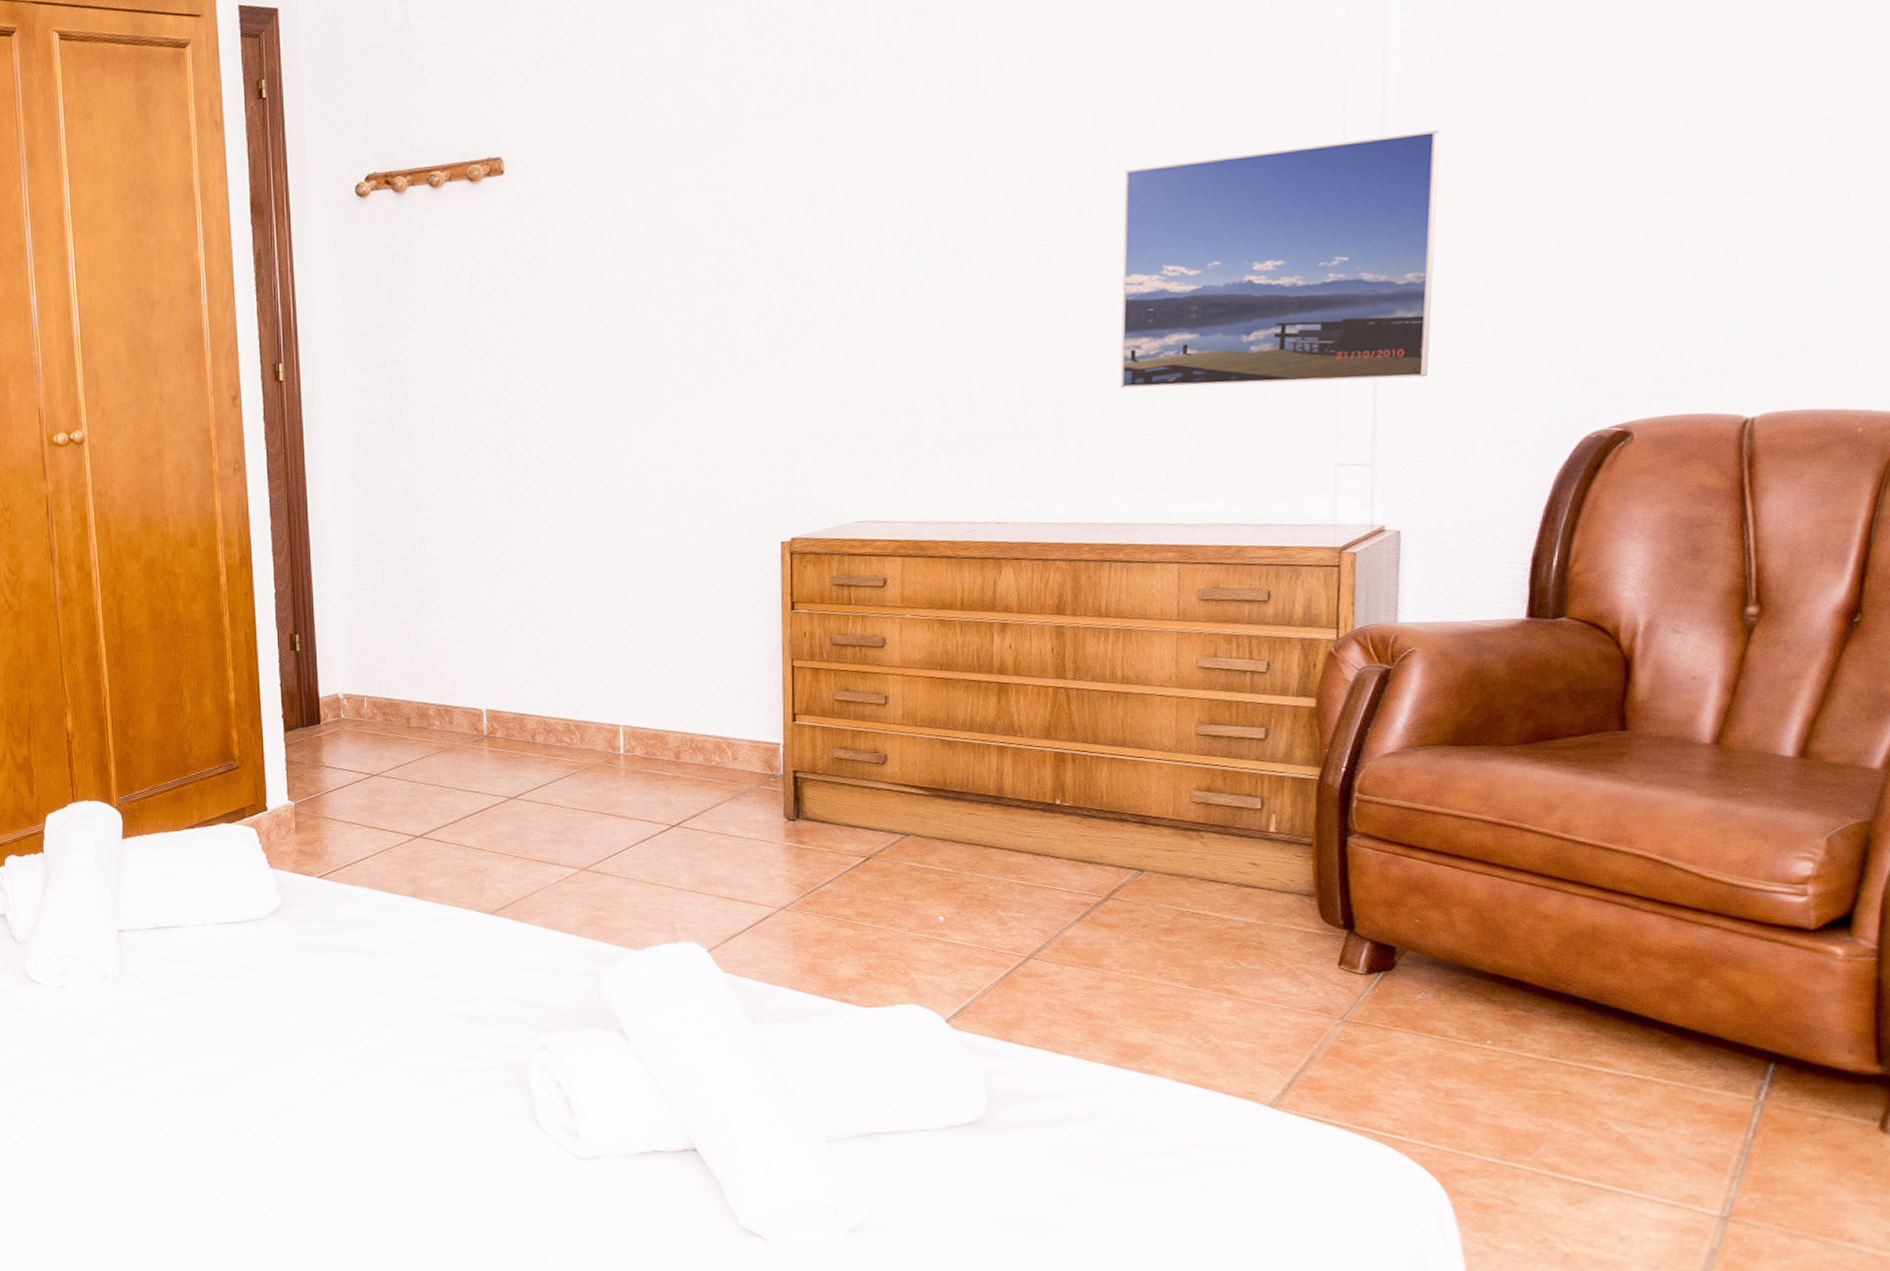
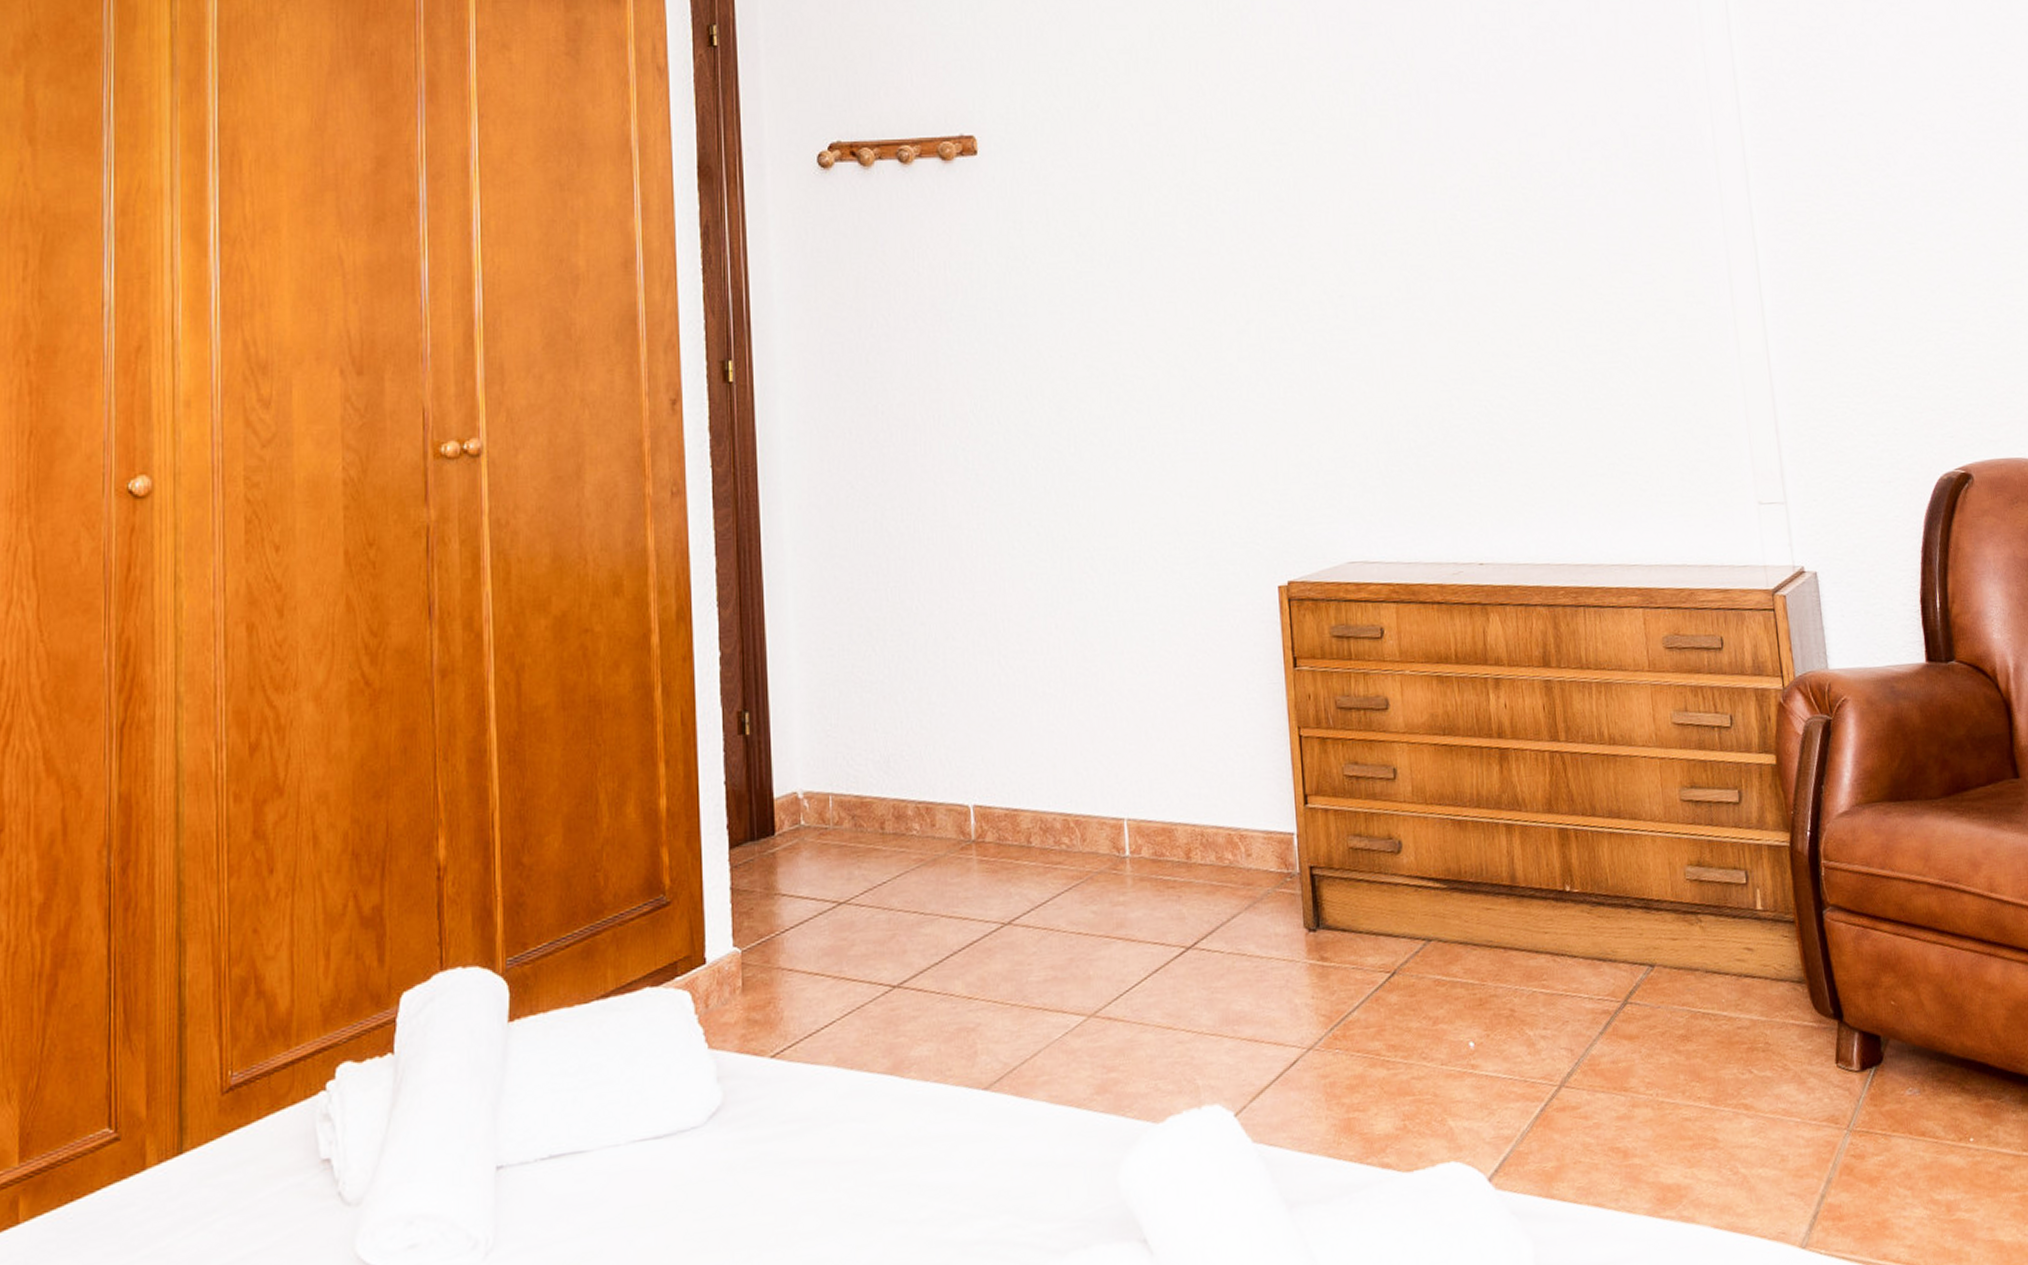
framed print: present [1120,130,1440,388] -> none [1551,180,1814,420]

